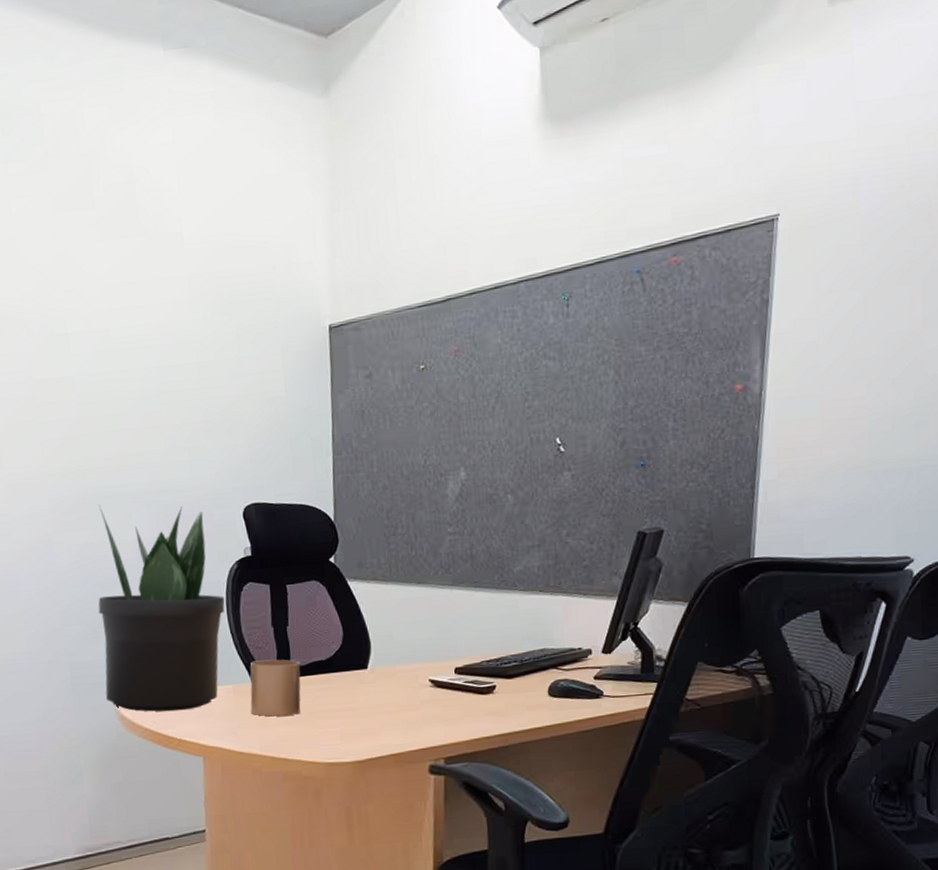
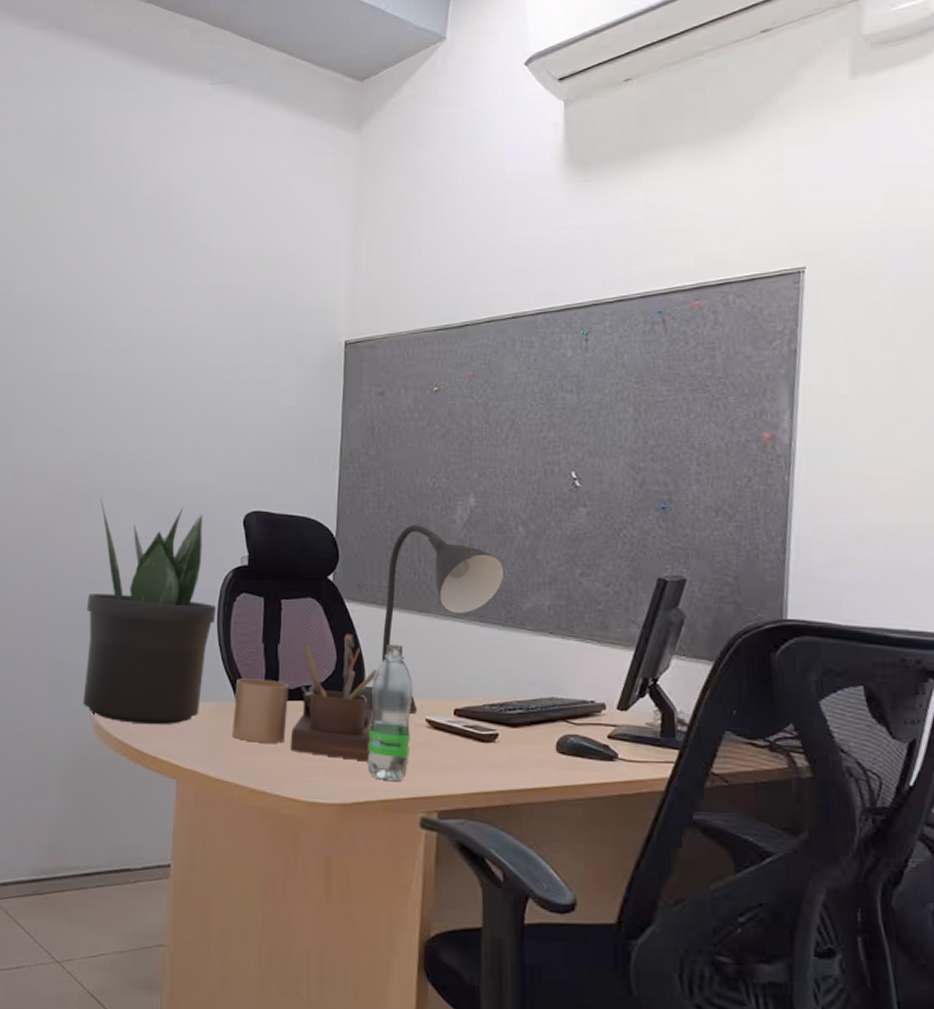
desk organizer: none [305,610,382,723] -> present [290,634,377,762]
desk lamp: none [362,502,496,678] -> present [355,525,505,714]
bottle: none [377,615,417,738] -> present [367,644,413,782]

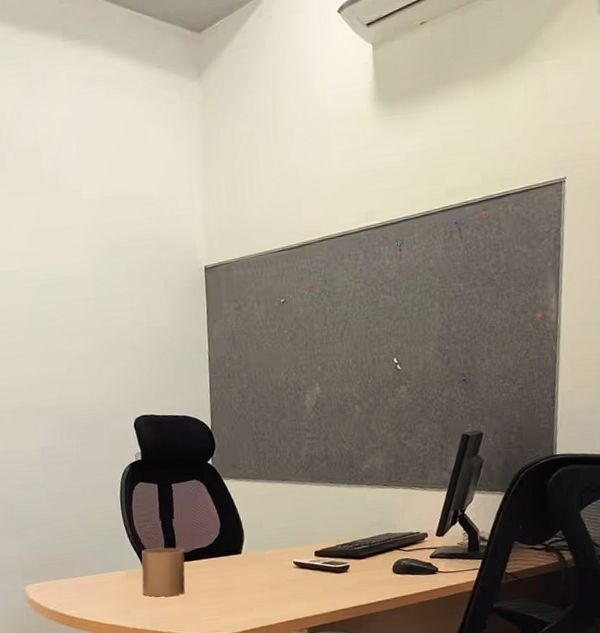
planter: present [83,498,216,725] -> none [9,418,120,596]
desk organizer: present [290,634,377,762] -> none [189,504,253,600]
desk lamp: present [355,525,505,714] -> none [237,412,347,561]
bottle: present [367,644,413,782] -> none [249,508,284,612]

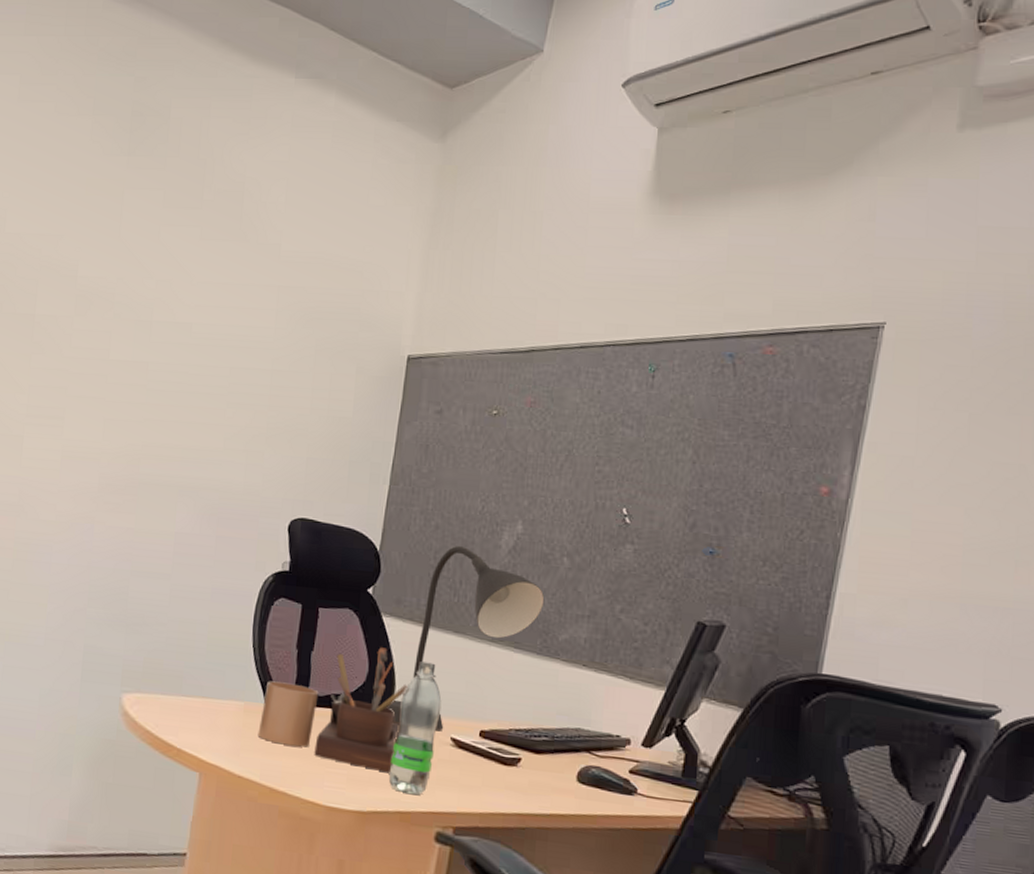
desk organizer: none [189,504,253,600] -> present [314,647,408,774]
desk lamp: none [237,412,347,561] -> present [384,546,545,731]
bottle: none [249,508,284,612] -> present [388,661,442,796]

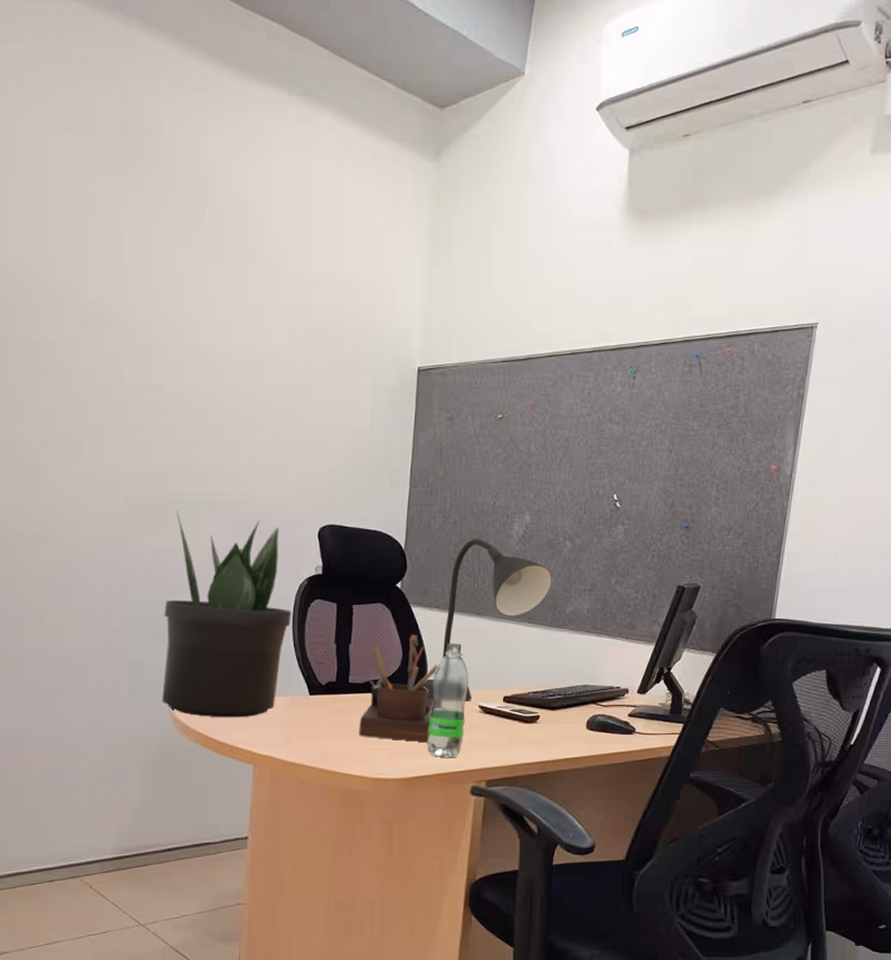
planter: none [114,491,253,720] -> present [162,510,291,718]
mug: present [257,681,319,747] -> none [305,675,359,730]

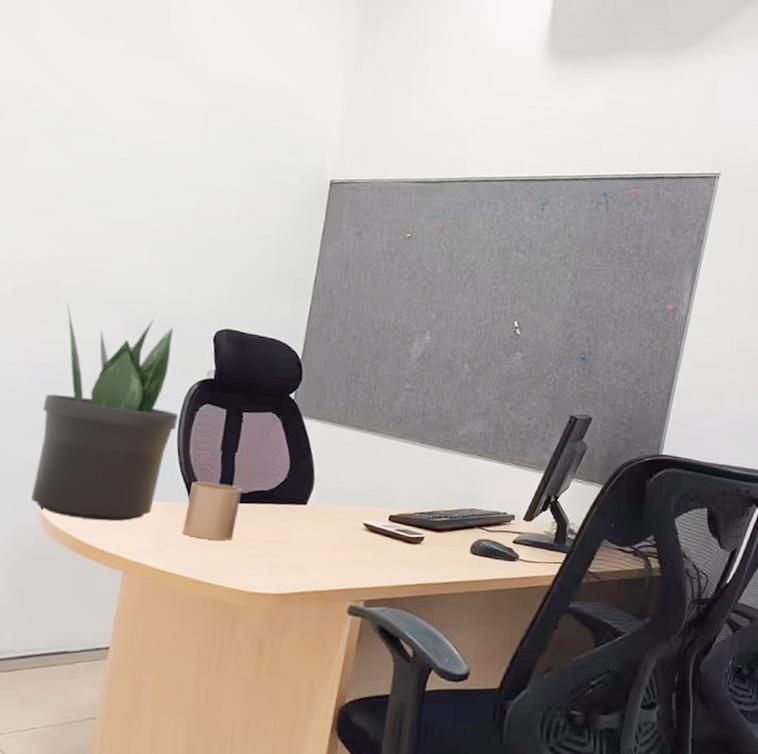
mug: none [305,675,359,730] -> present [182,481,242,540]
desk organizer: present [359,635,438,743] -> none [237,447,326,558]
desk lamp: present [418,539,552,702] -> none [304,354,448,518]
bottle: present [427,643,469,758] -> none [306,458,356,576]

